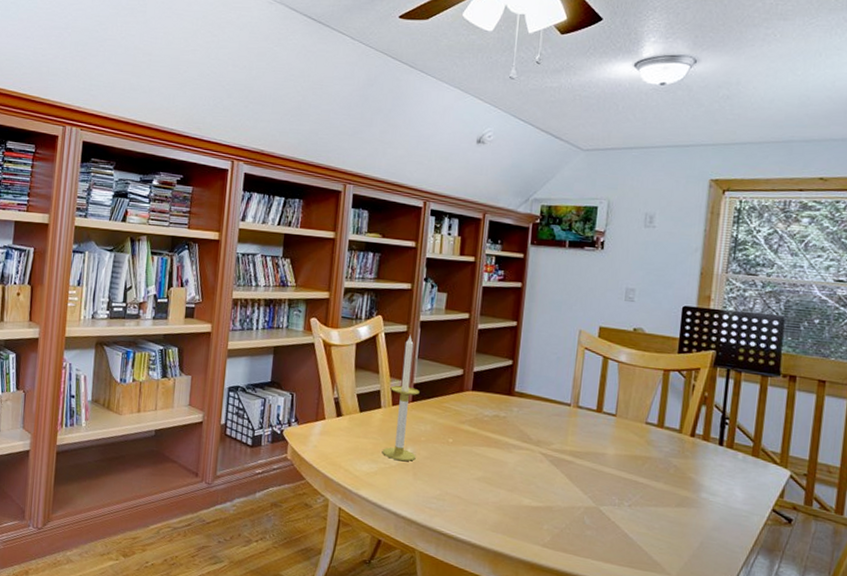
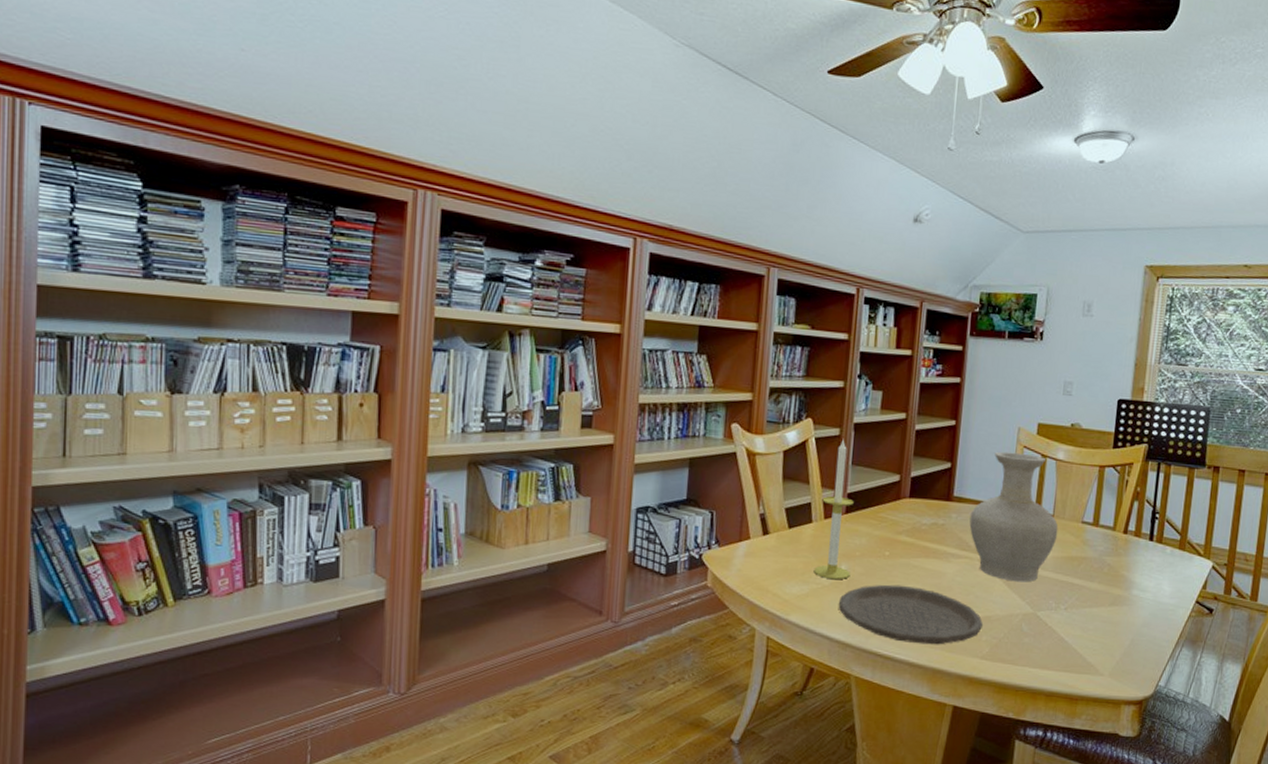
plate: none [404,468,545,530] -> present [838,584,984,645]
vase: none [530,351,621,477] -> present [969,451,1059,582]

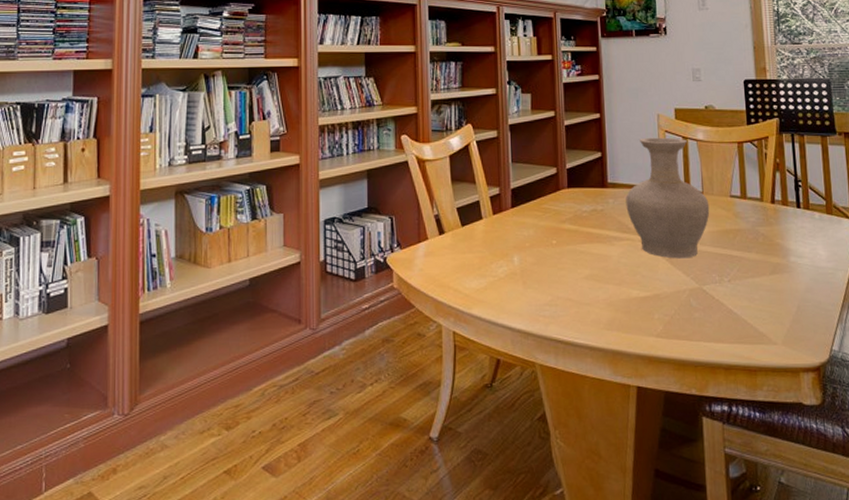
candle: present [813,439,854,580] -> none [489,140,523,272]
plate: present [838,584,984,645] -> none [515,271,654,327]

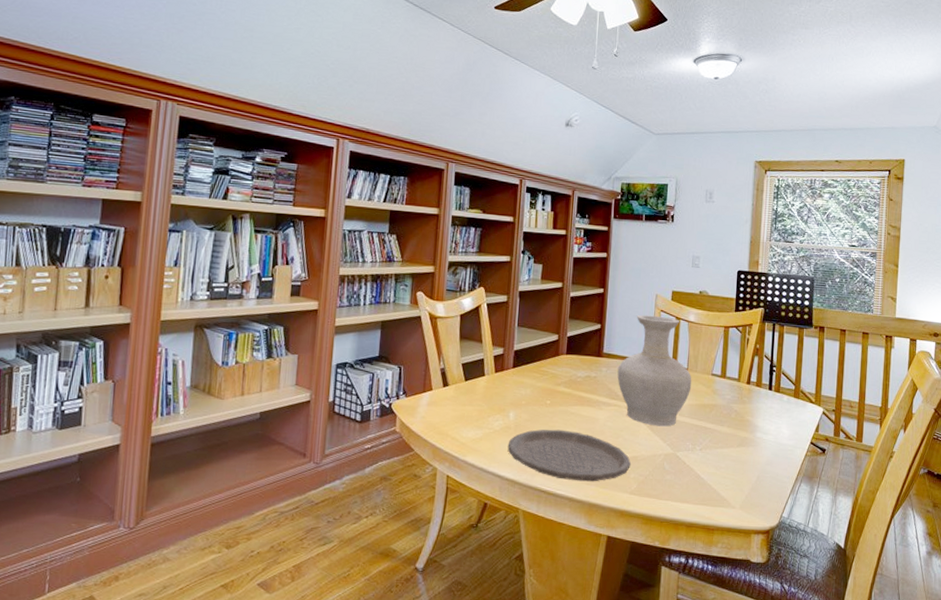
plate: none [515,271,654,327] -> present [507,429,632,482]

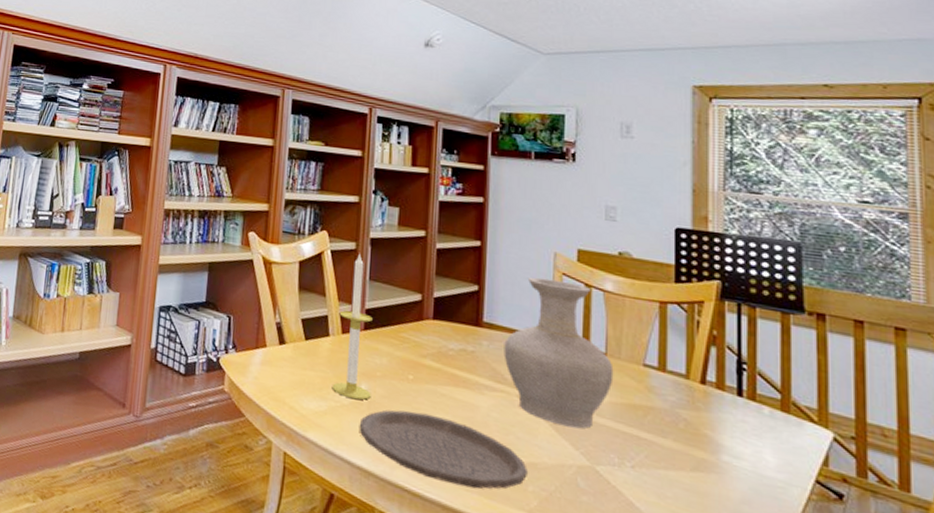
candle: none [486,304,520,426] -> present [331,253,373,400]

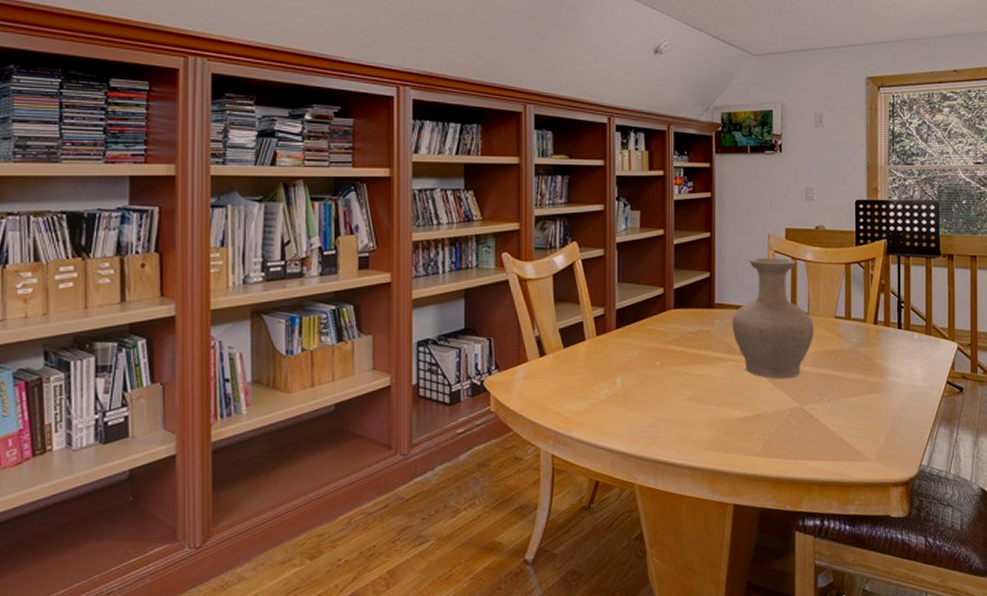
candle: present [331,253,373,400] -> none [590,258,626,394]
plate: present [359,409,529,489] -> none [617,392,755,448]

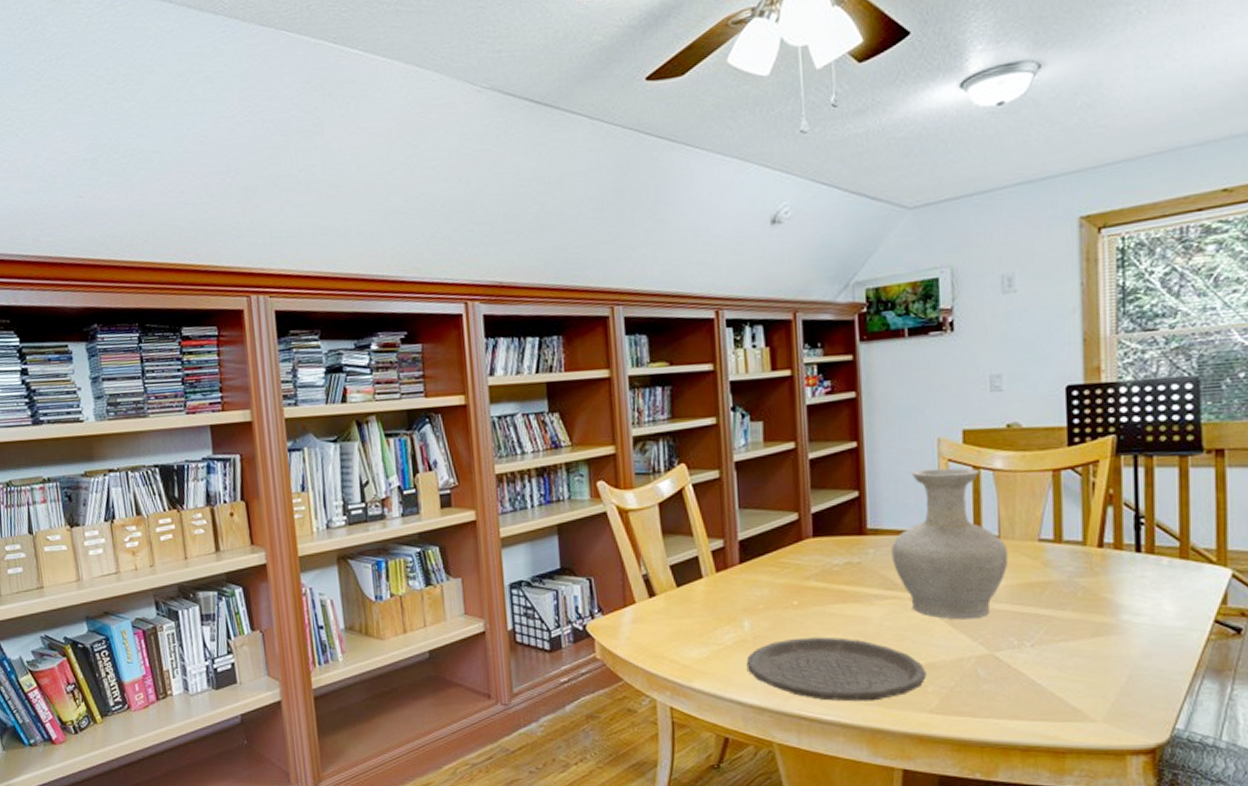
plate: none [617,392,755,448] -> present [746,637,928,702]

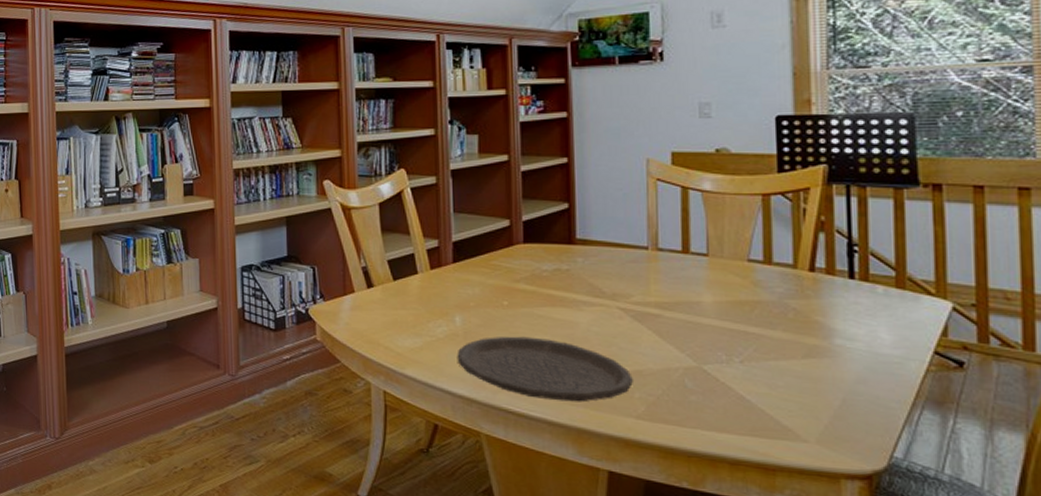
vase: present [891,467,1009,620] -> none [600,186,717,332]

